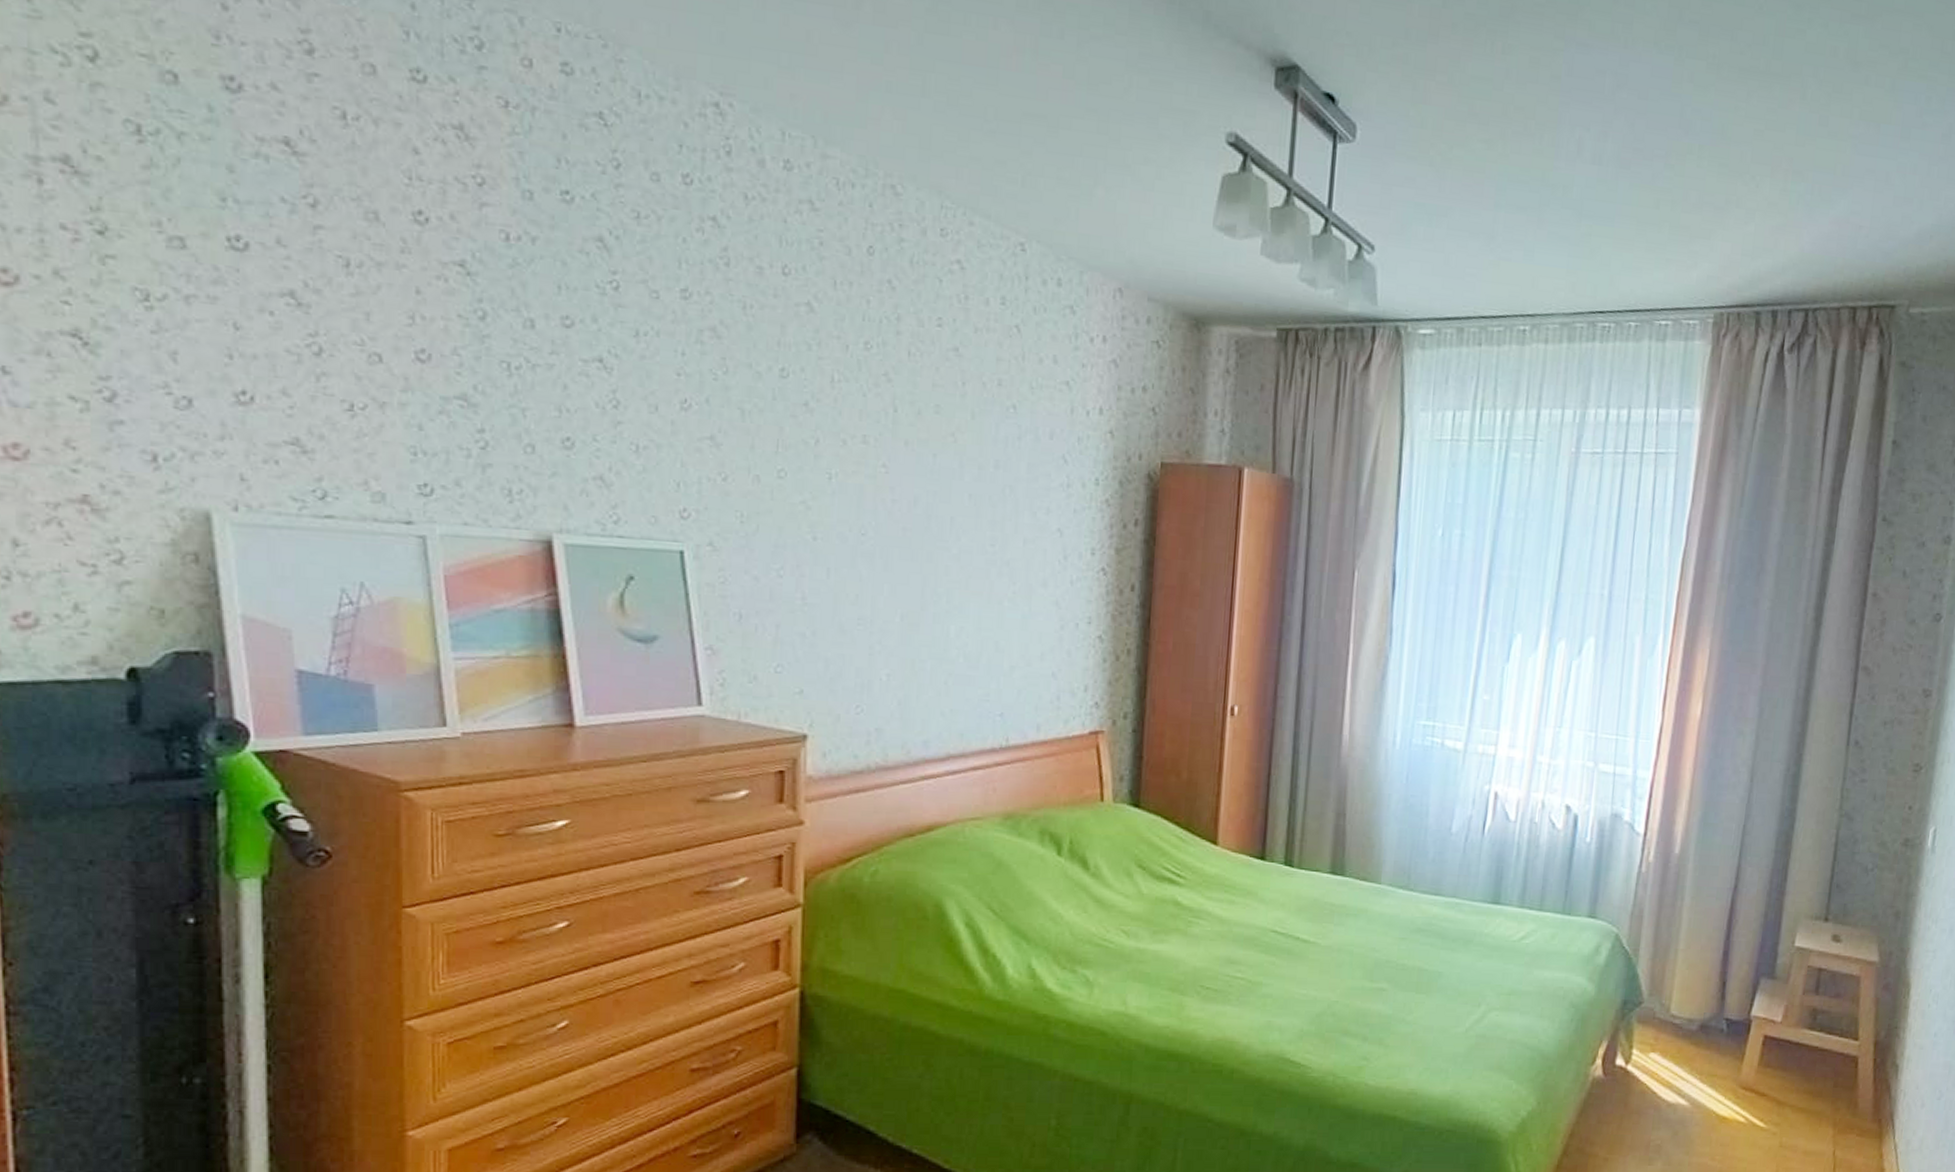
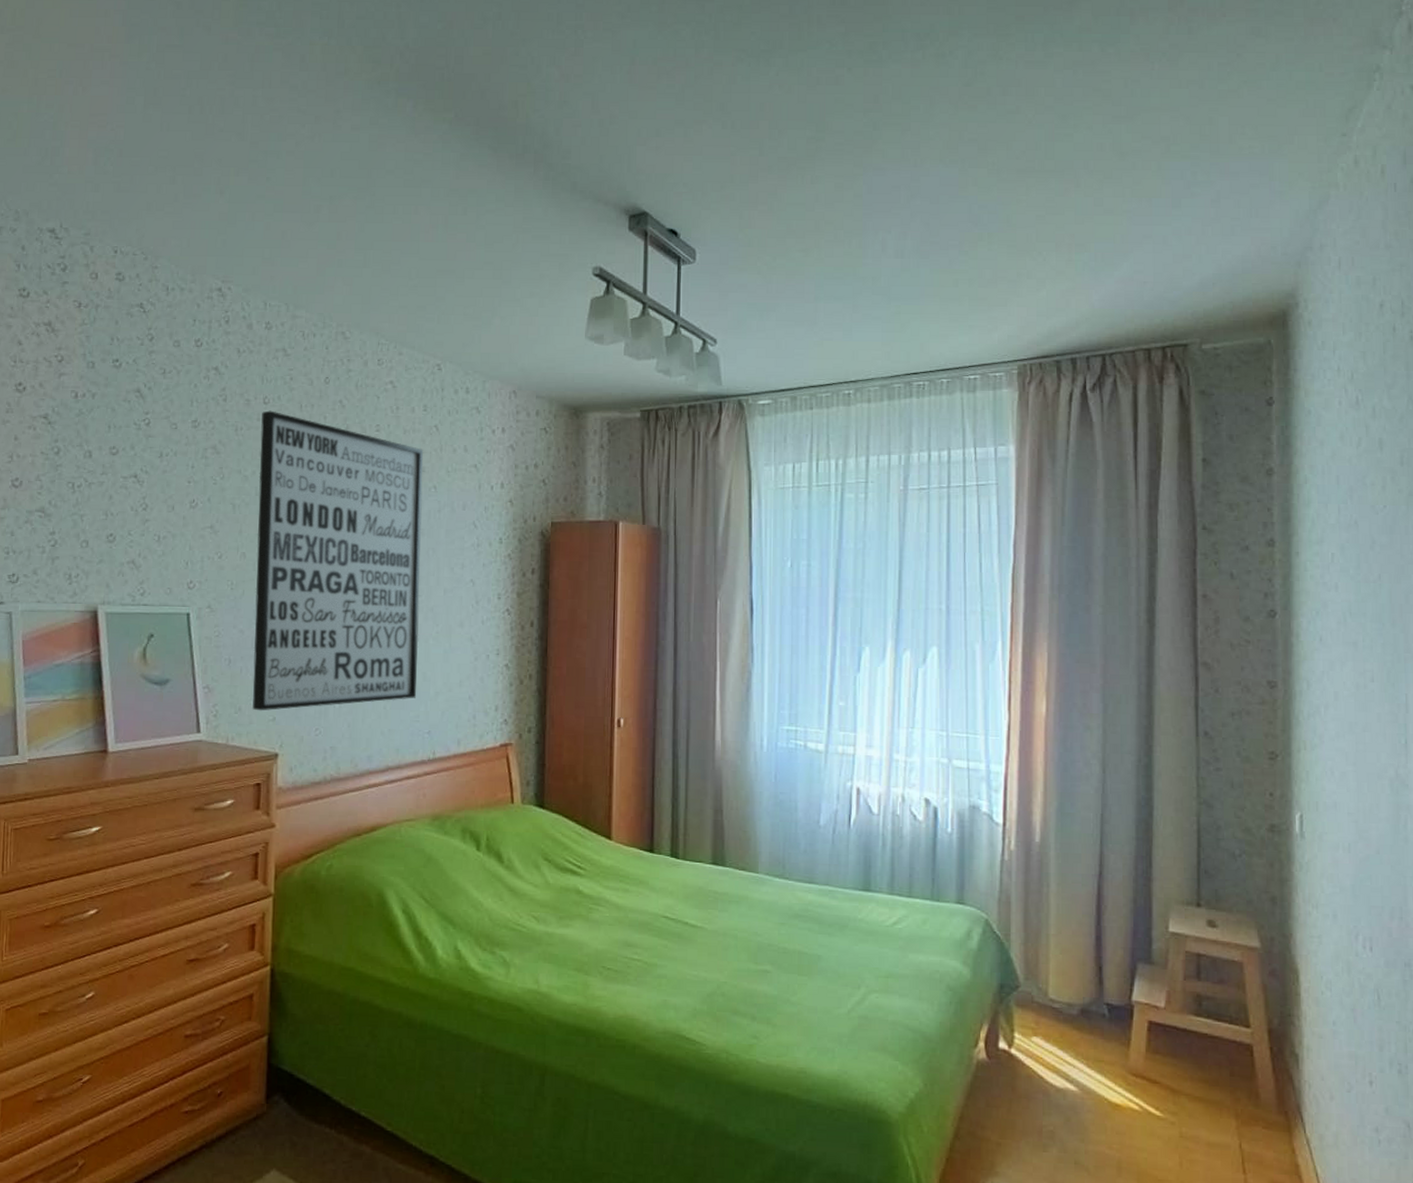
wall art: none [772,284,1000,682] -> present [252,410,423,711]

